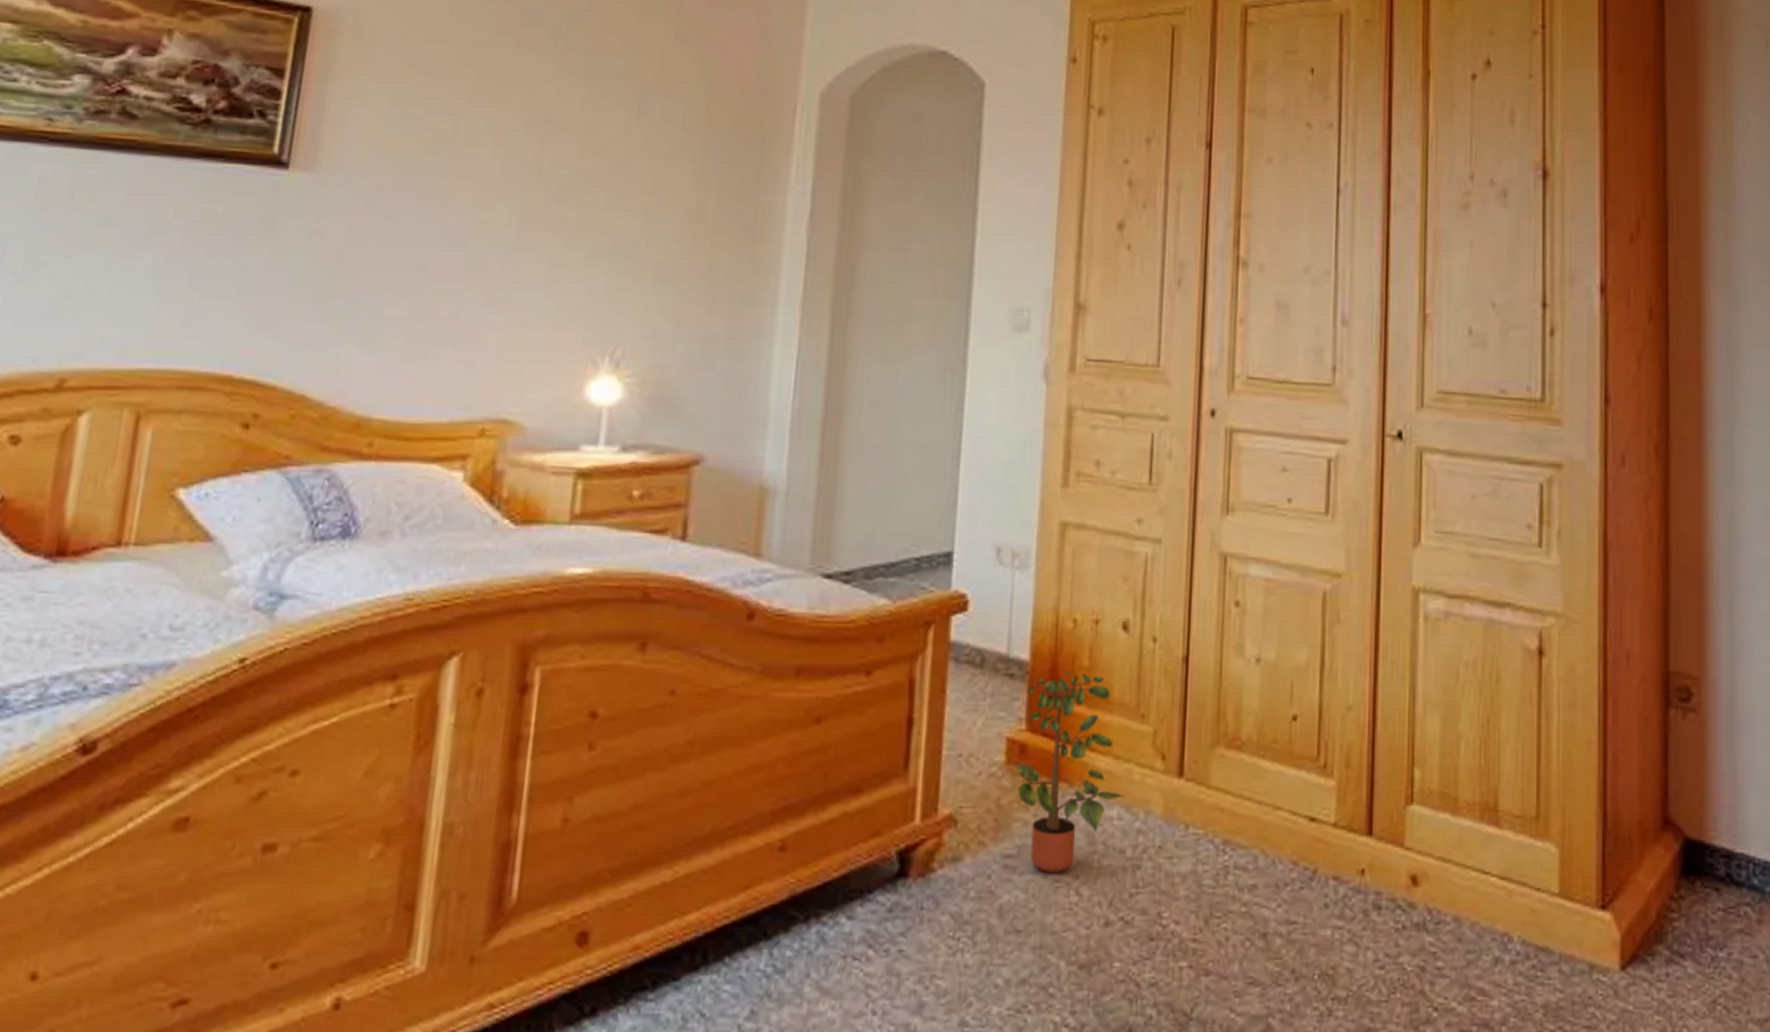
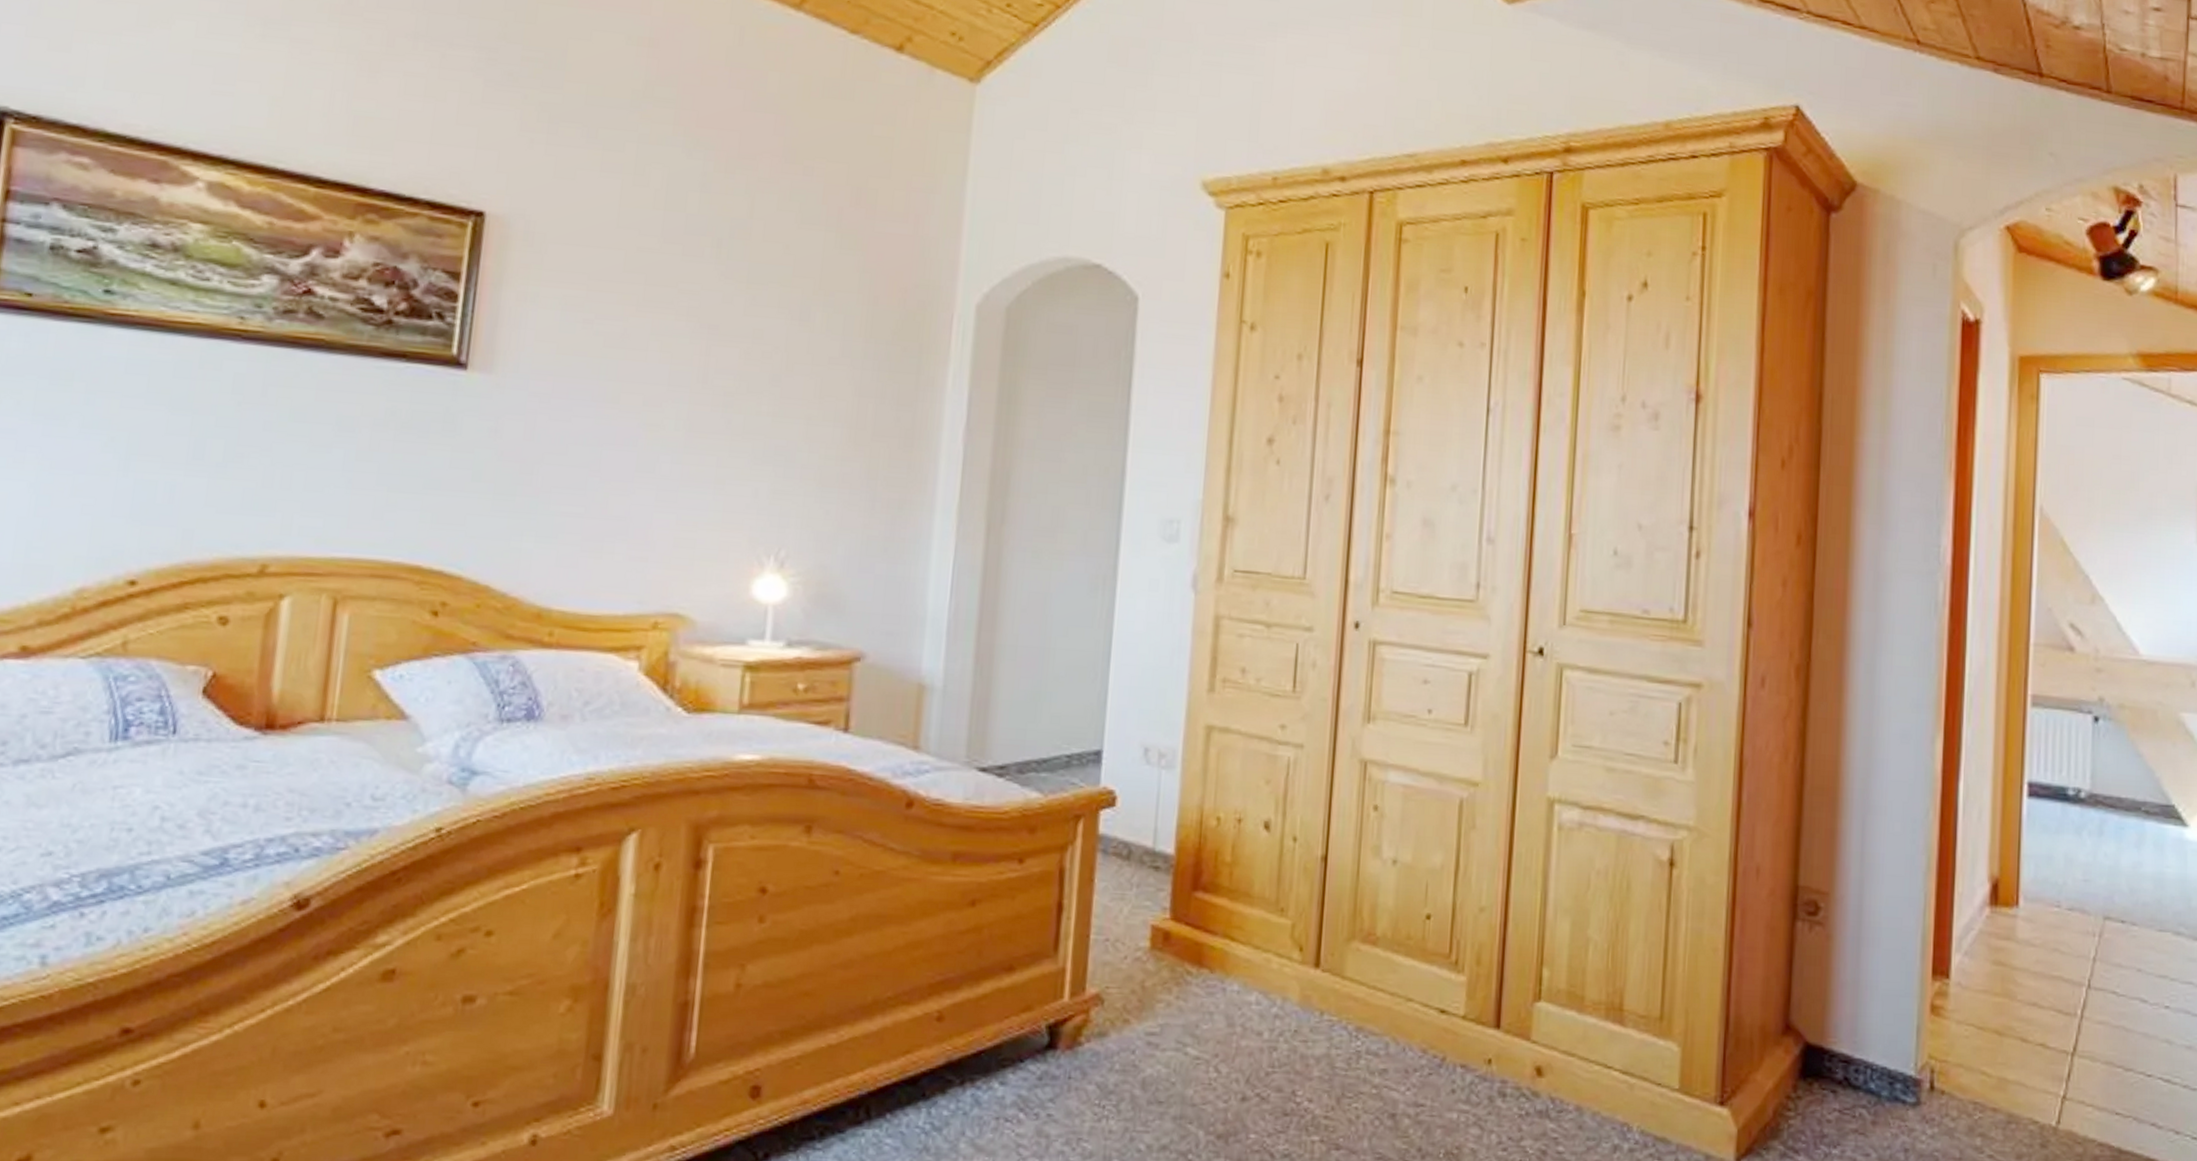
potted plant: present [1017,672,1125,872] -> none [1161,866,1263,1051]

